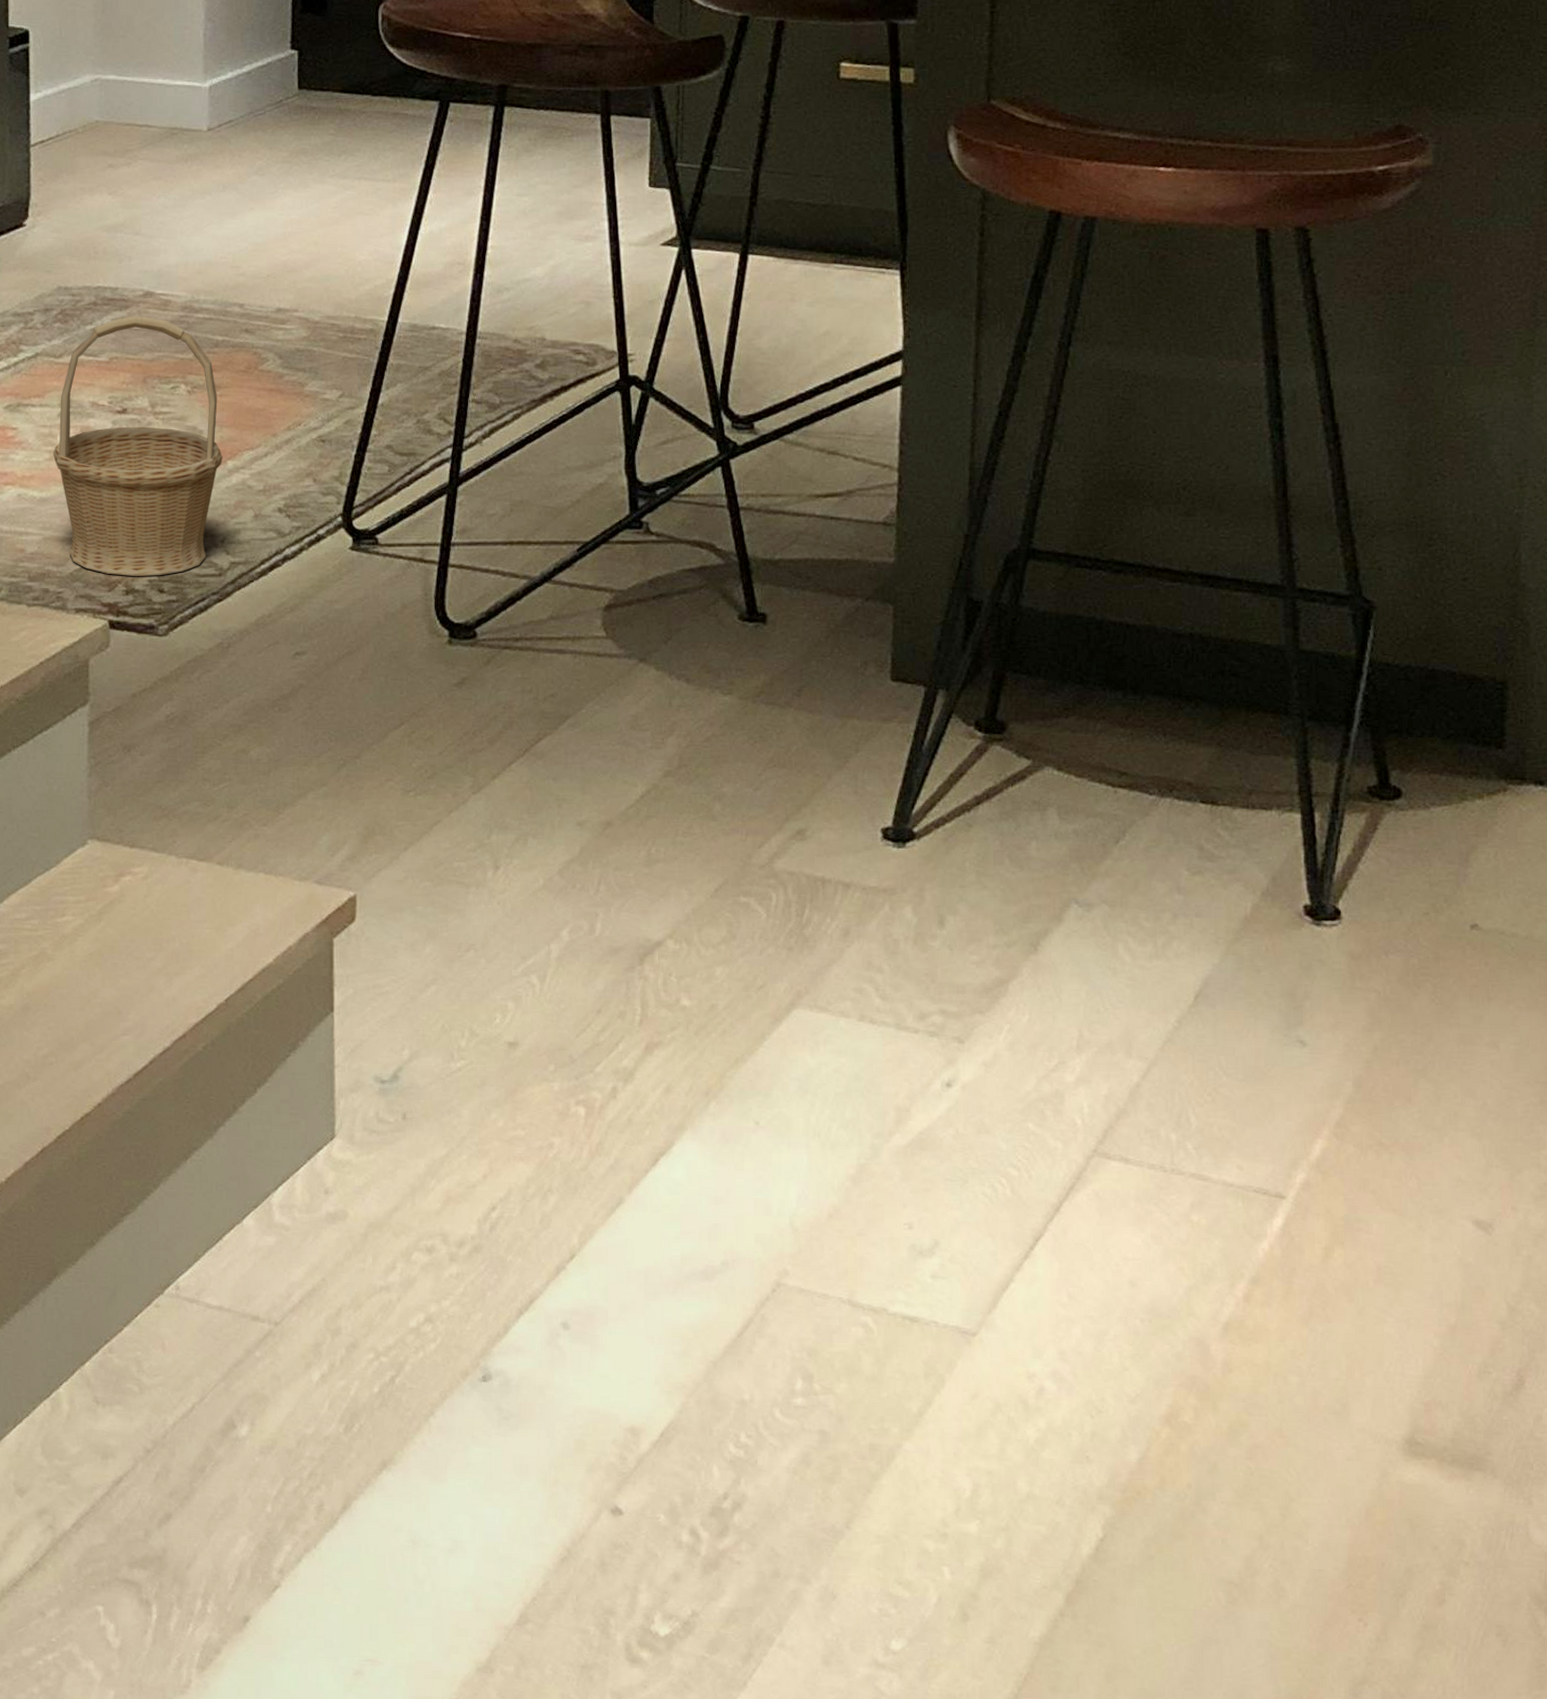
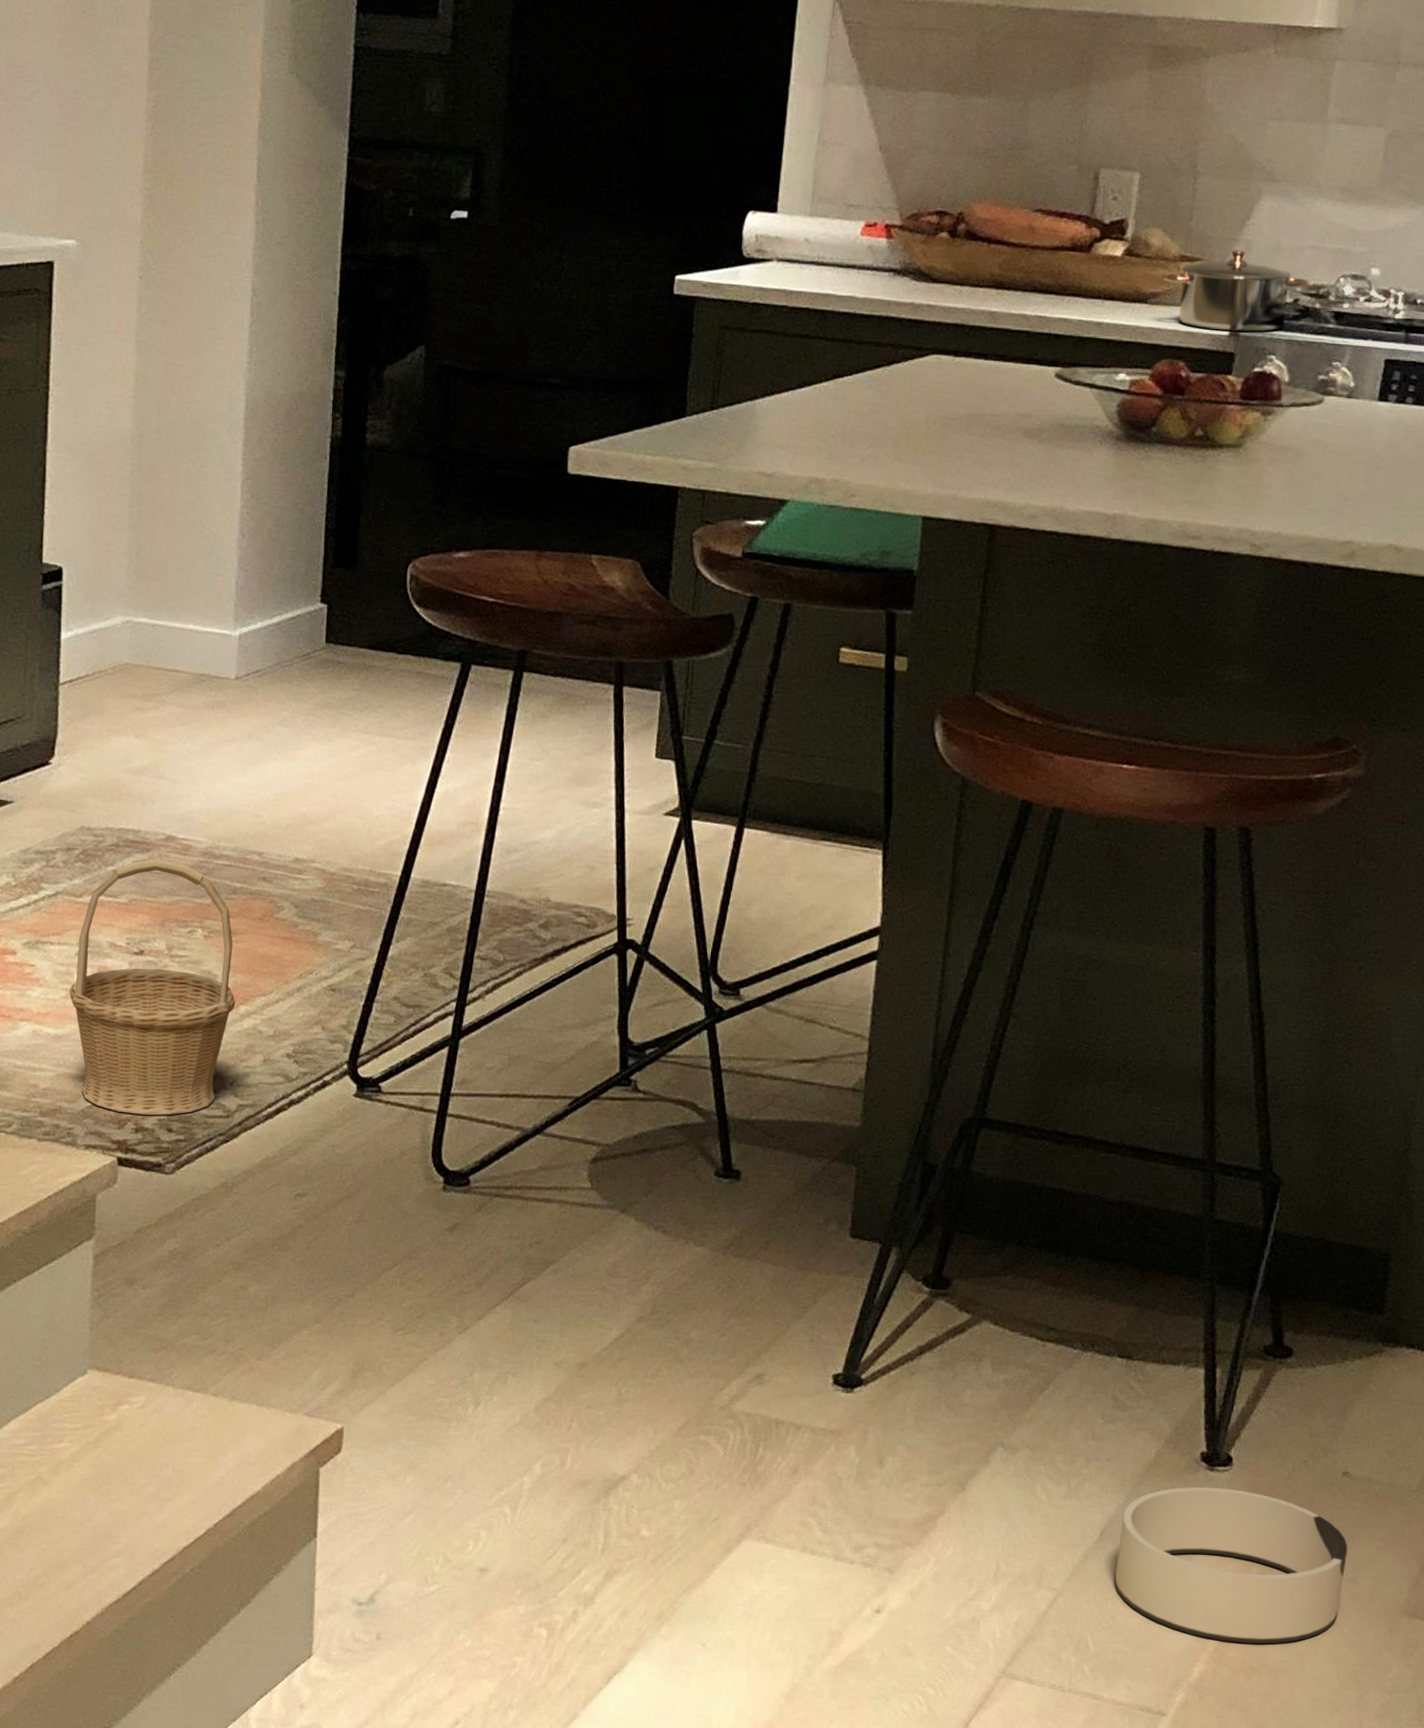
pet bowl: none [1214,943,1483,1117] -> present [1114,1486,1348,1644]

